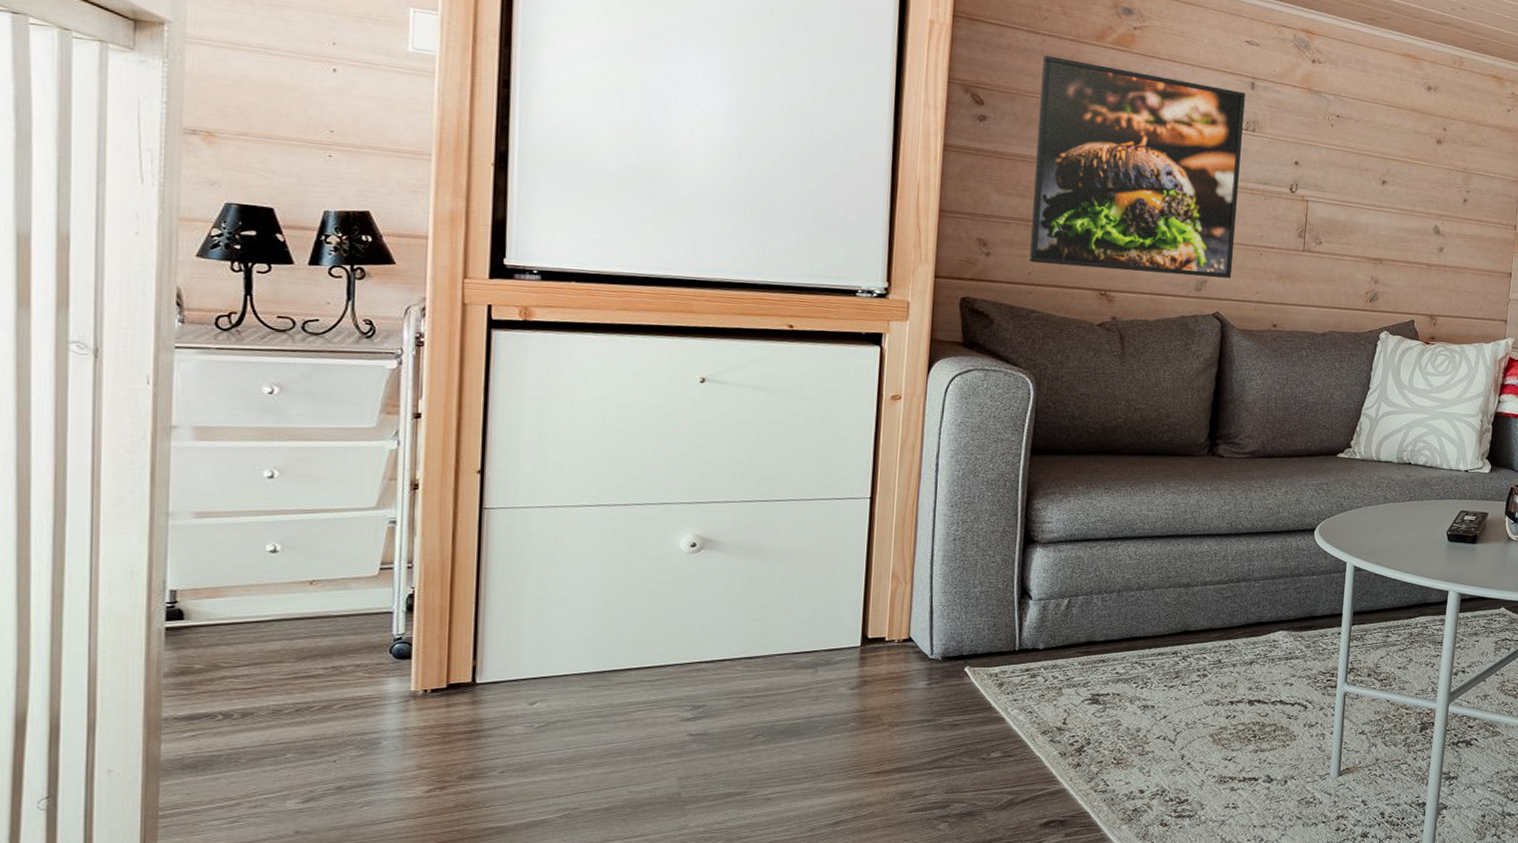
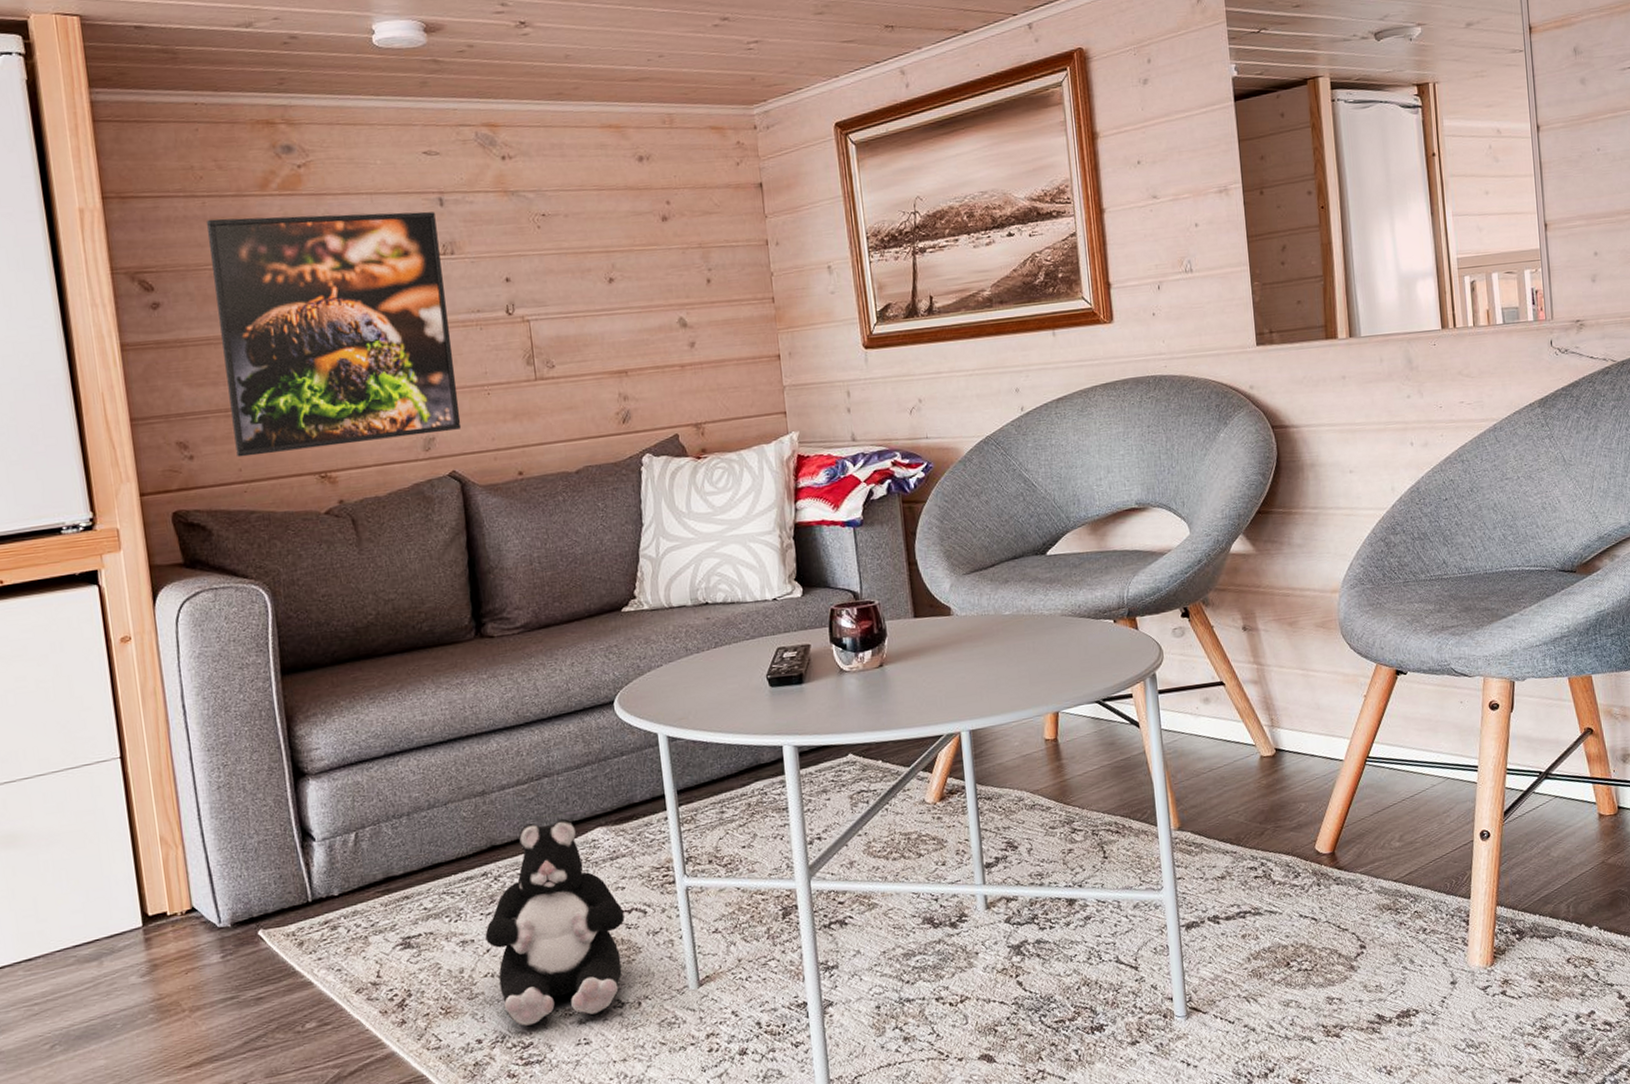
plush toy: none [1165,618,1288,785] -> present [485,818,625,1026]

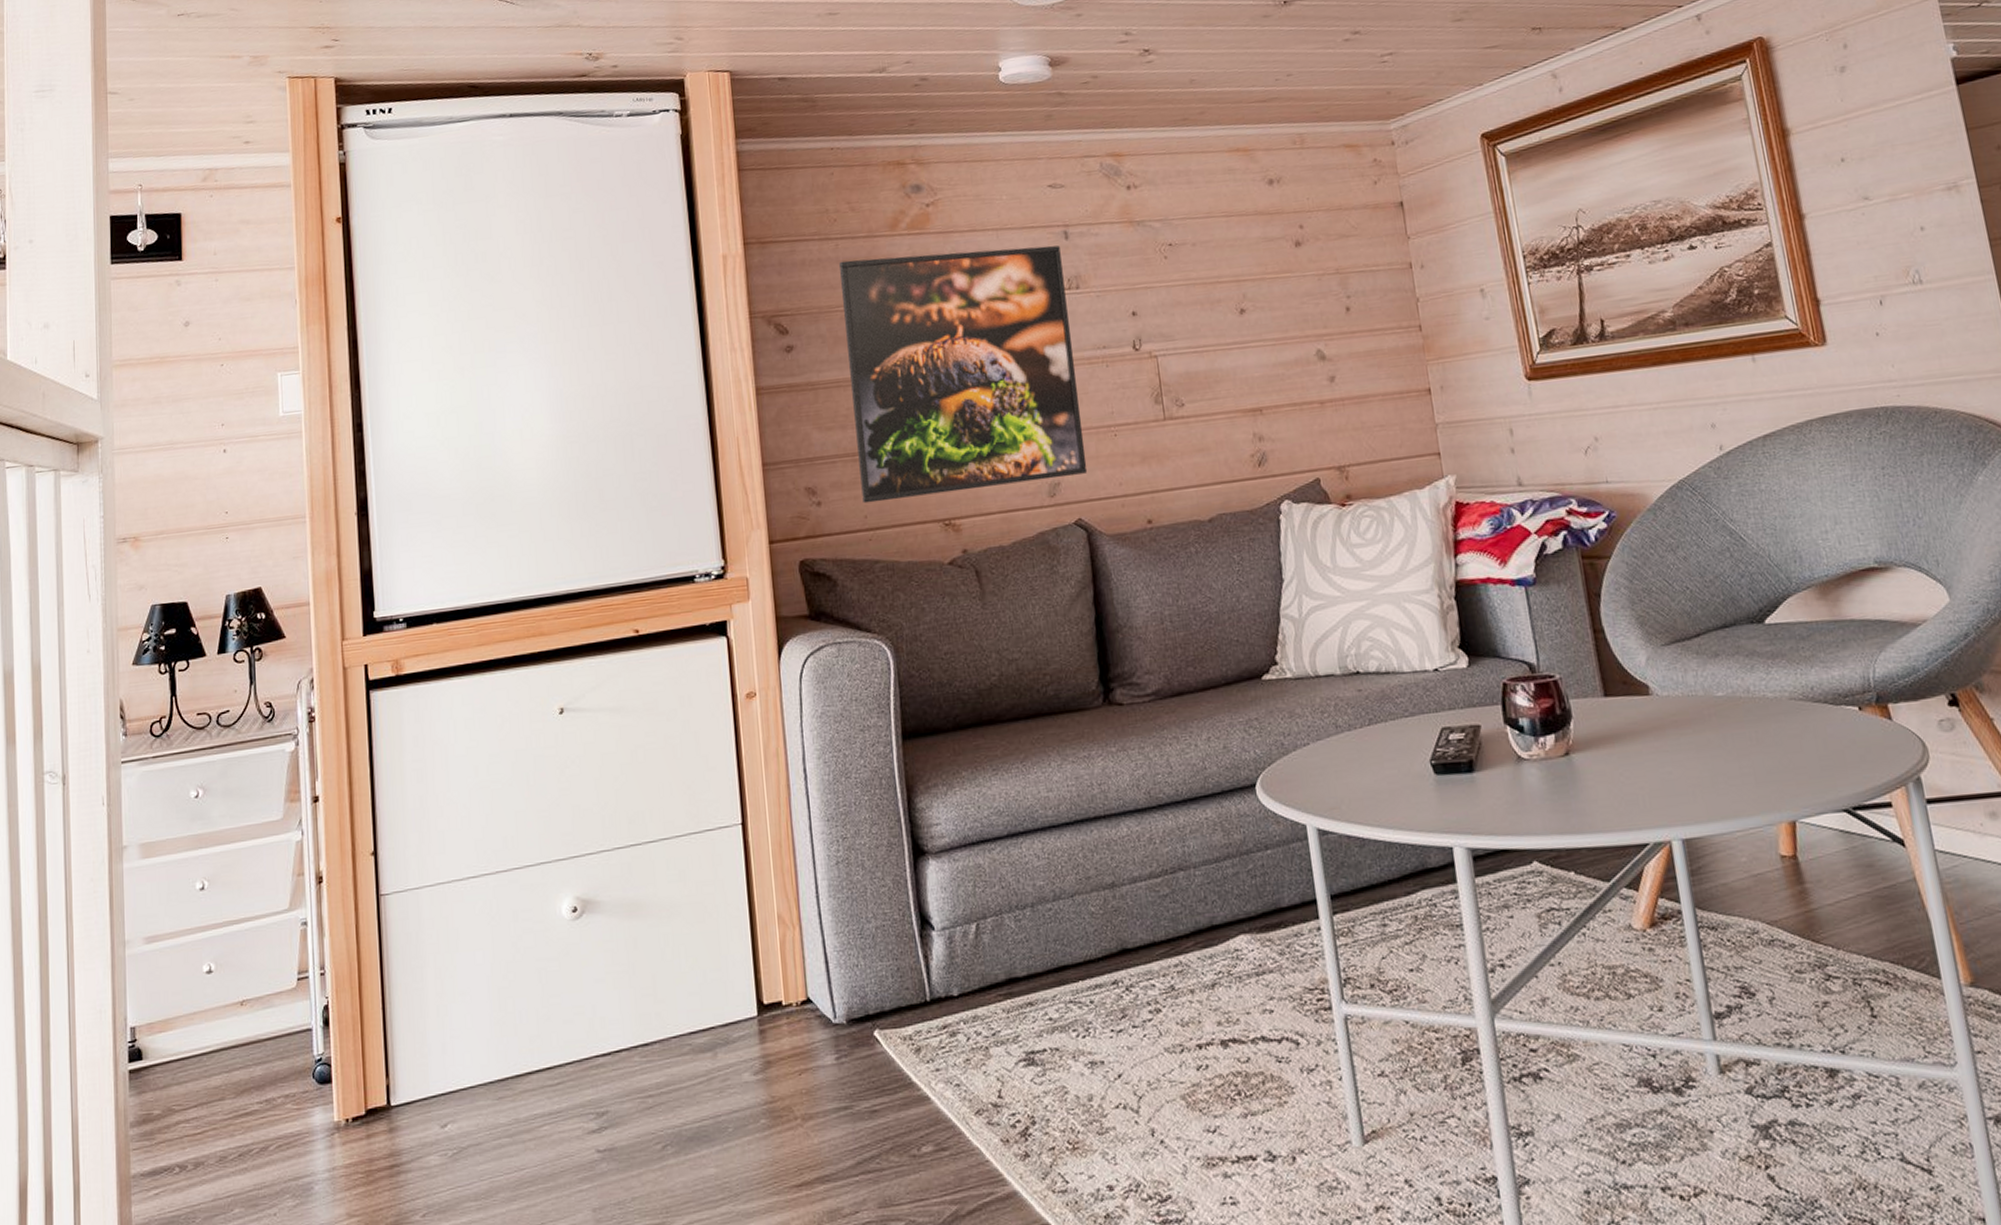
plush toy: present [485,818,625,1026] -> none [1116,921,1274,1174]

